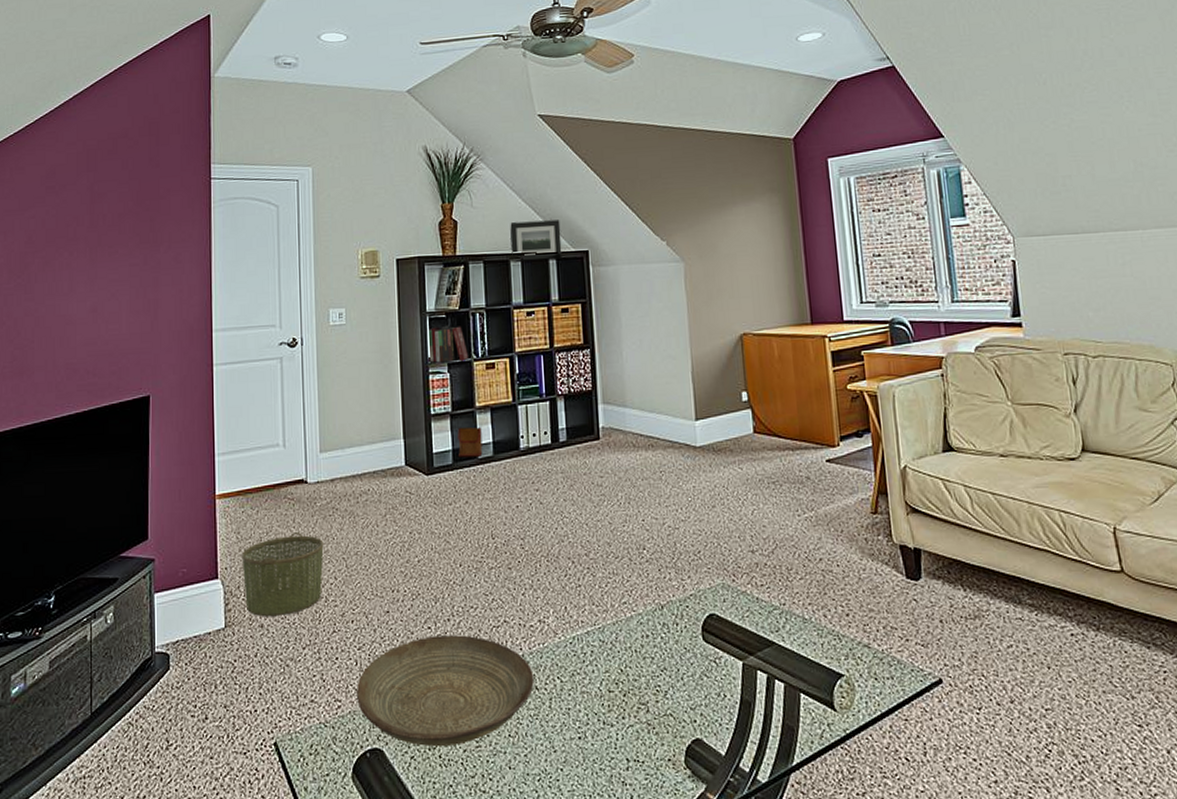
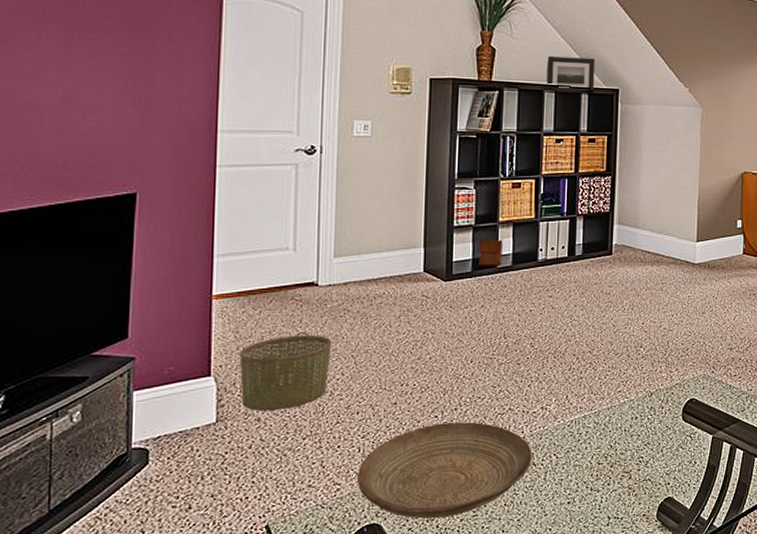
books: present [426,325,469,363] -> none [454,145,497,180]

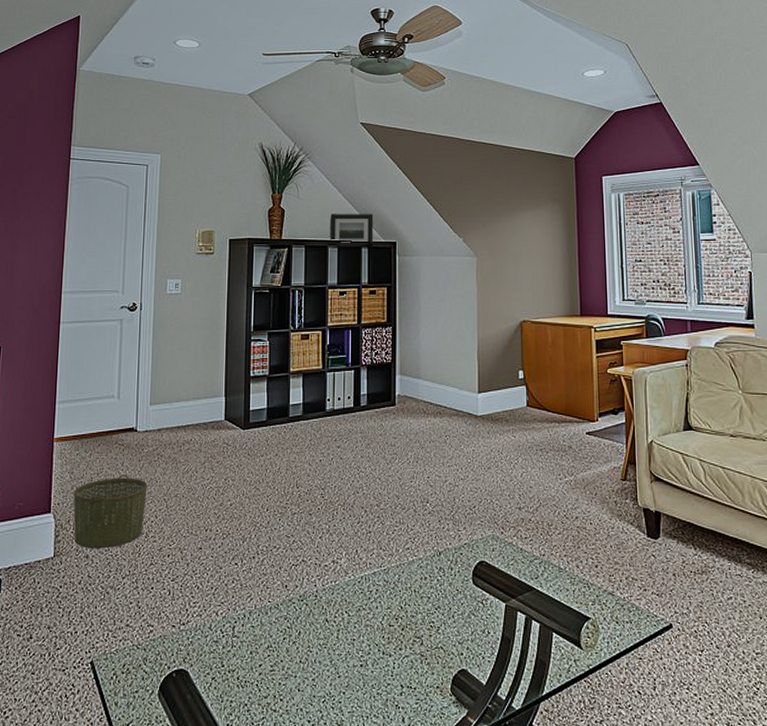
decorative bowl: present [357,422,532,519] -> none [168,571,325,670]
decorative box: present [478,239,503,266] -> none [272,388,294,415]

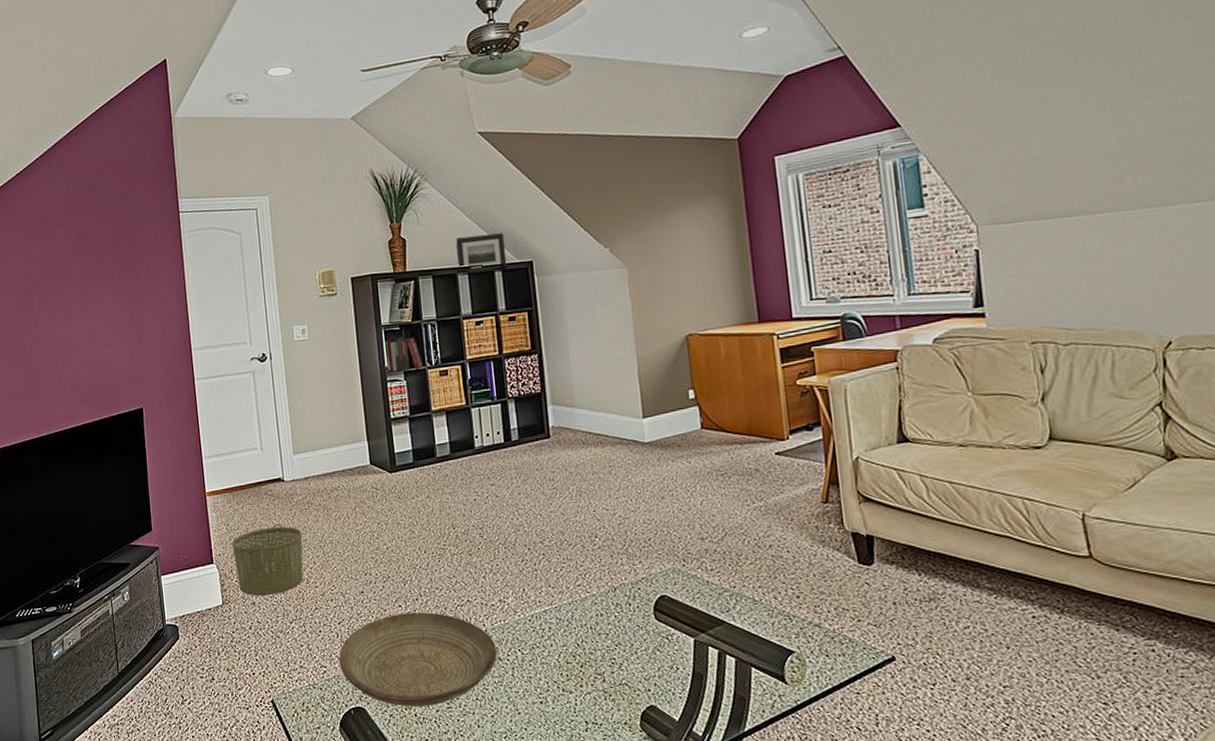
decorative bowl: none [168,571,325,670] -> present [339,612,498,708]
books: none [250,299,287,332] -> present [382,336,424,372]

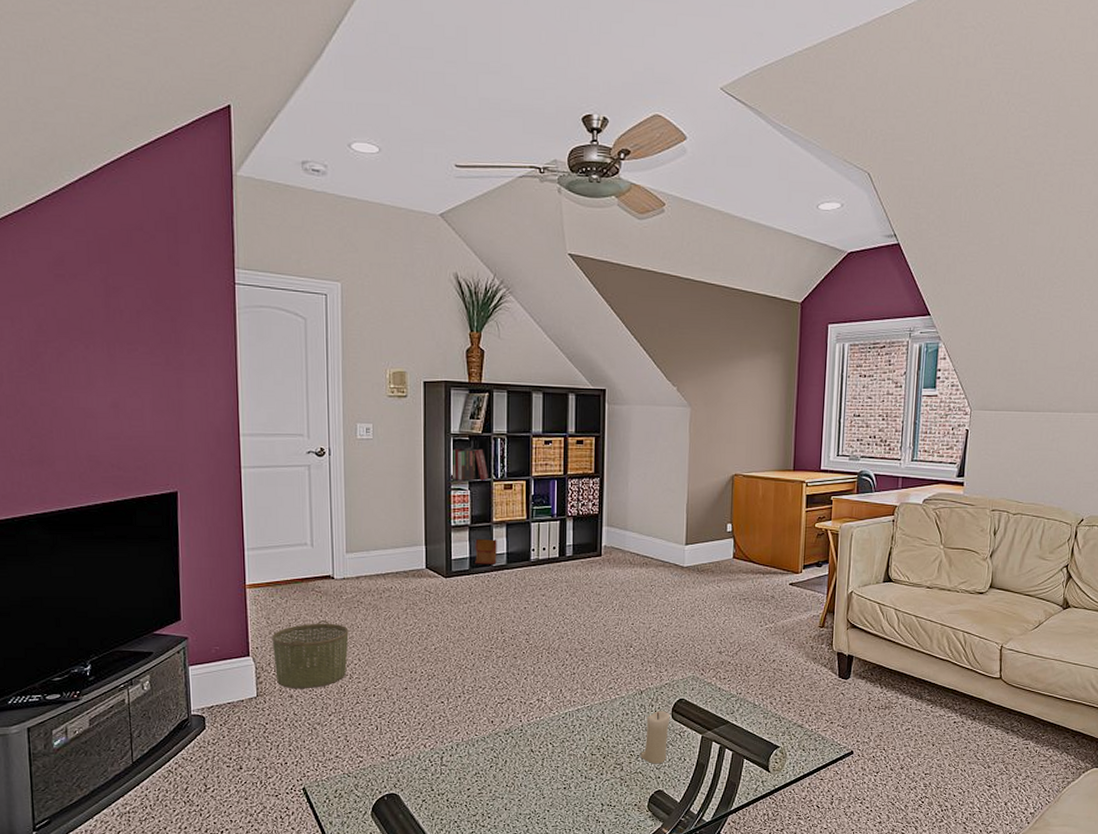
decorative bowl: present [339,612,498,708] -> none [377,709,530,793]
decorative box: none [416,429,441,457] -> present [475,538,497,565]
picture frame: present [456,233,508,275] -> none [534,357,582,395]
candle: none [623,610,655,674] -> present [640,711,671,764]

